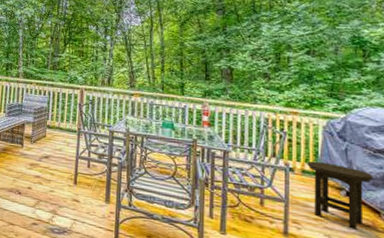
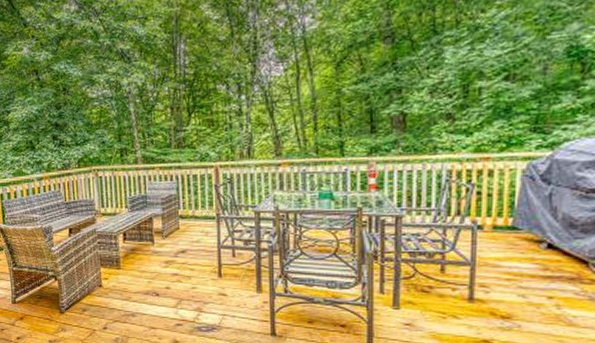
stool: present [307,161,372,230] -> none [499,213,582,285]

